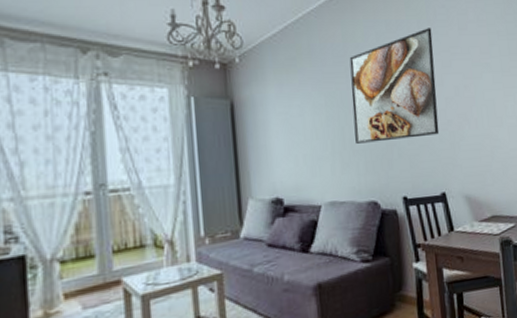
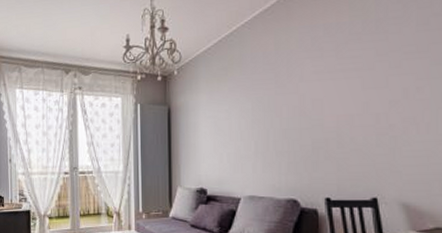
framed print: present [349,28,440,144] -> none [279,27,380,145]

